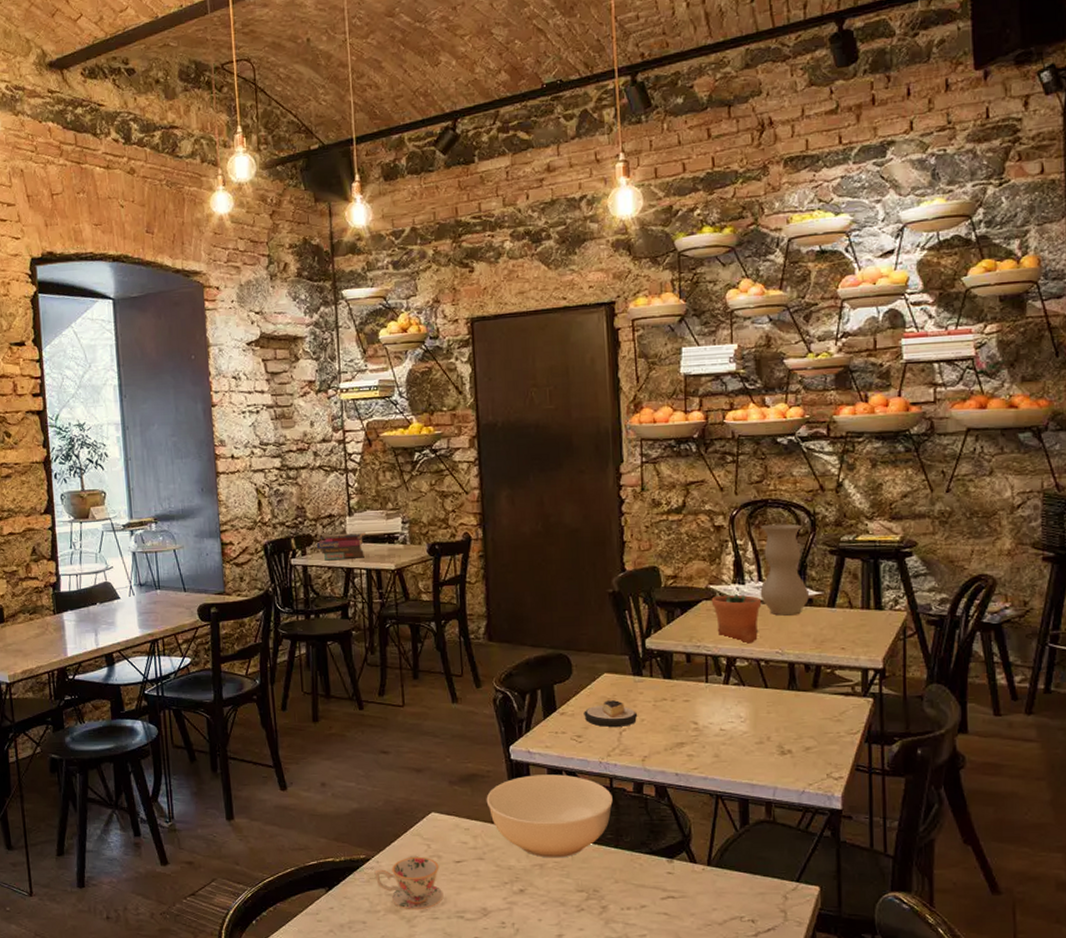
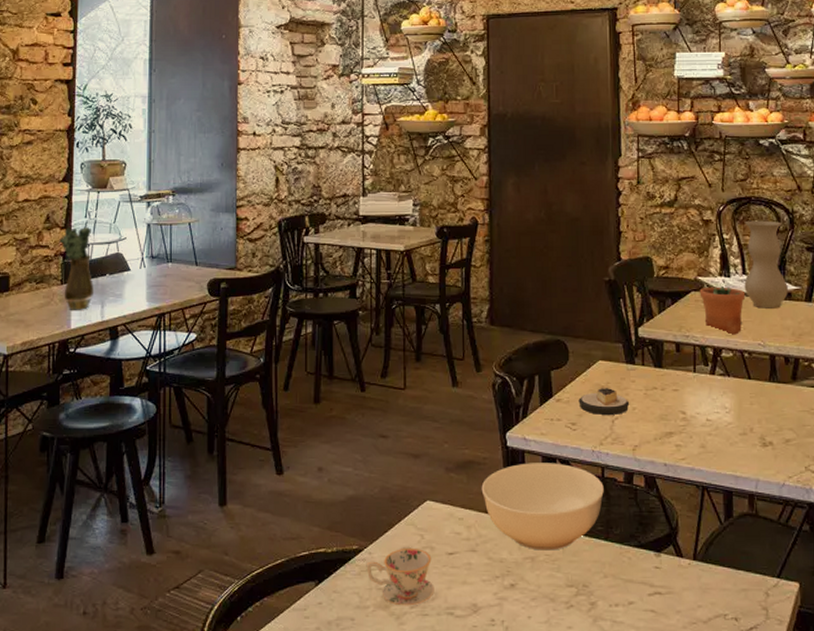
vase: none [47,555,87,639] -> present [59,224,95,310]
books: present [316,532,366,561] -> none [329,213,378,240]

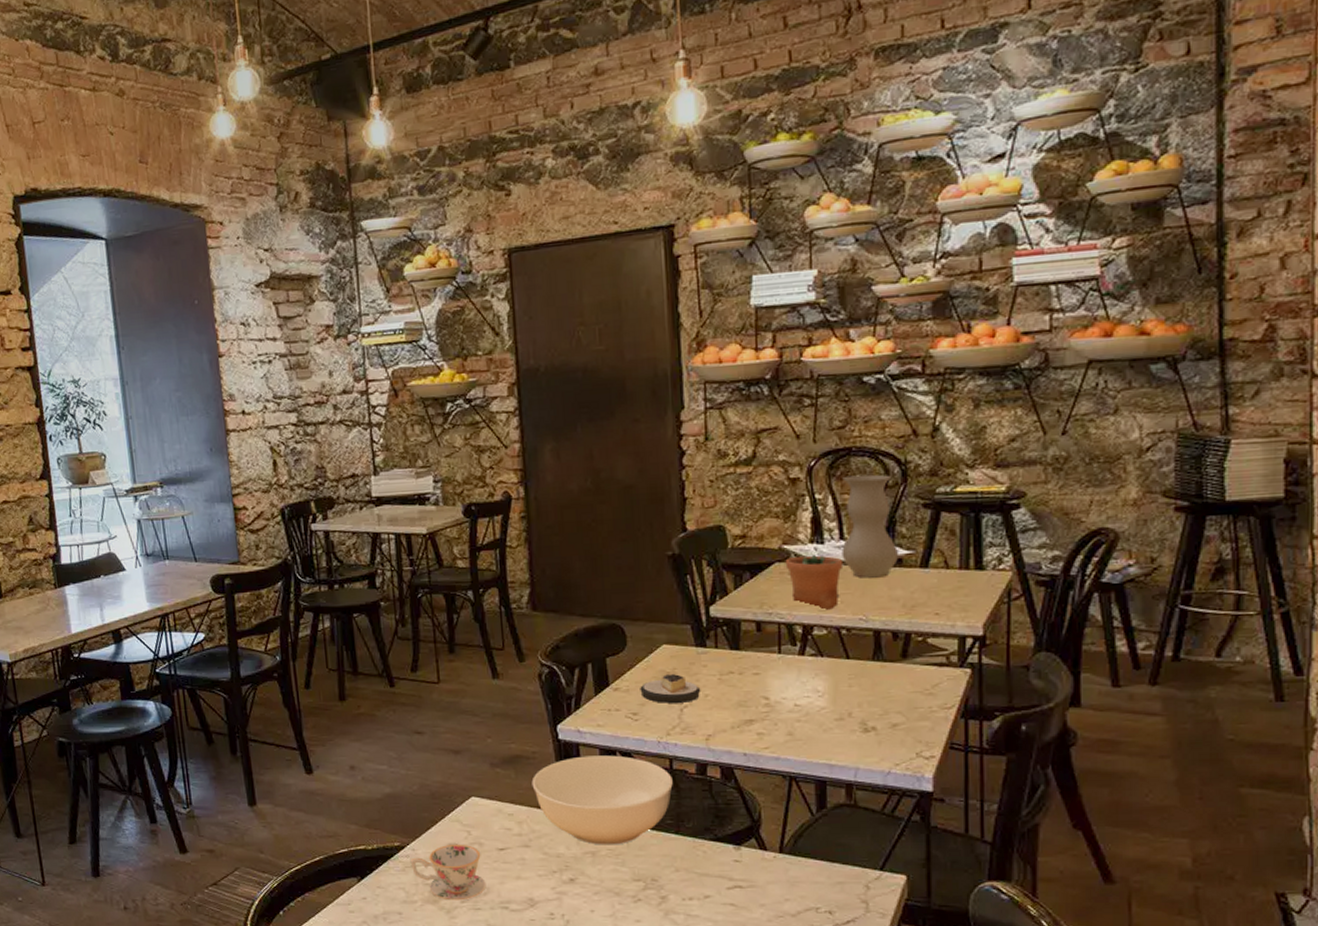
vase: present [59,224,95,310] -> none [46,524,91,615]

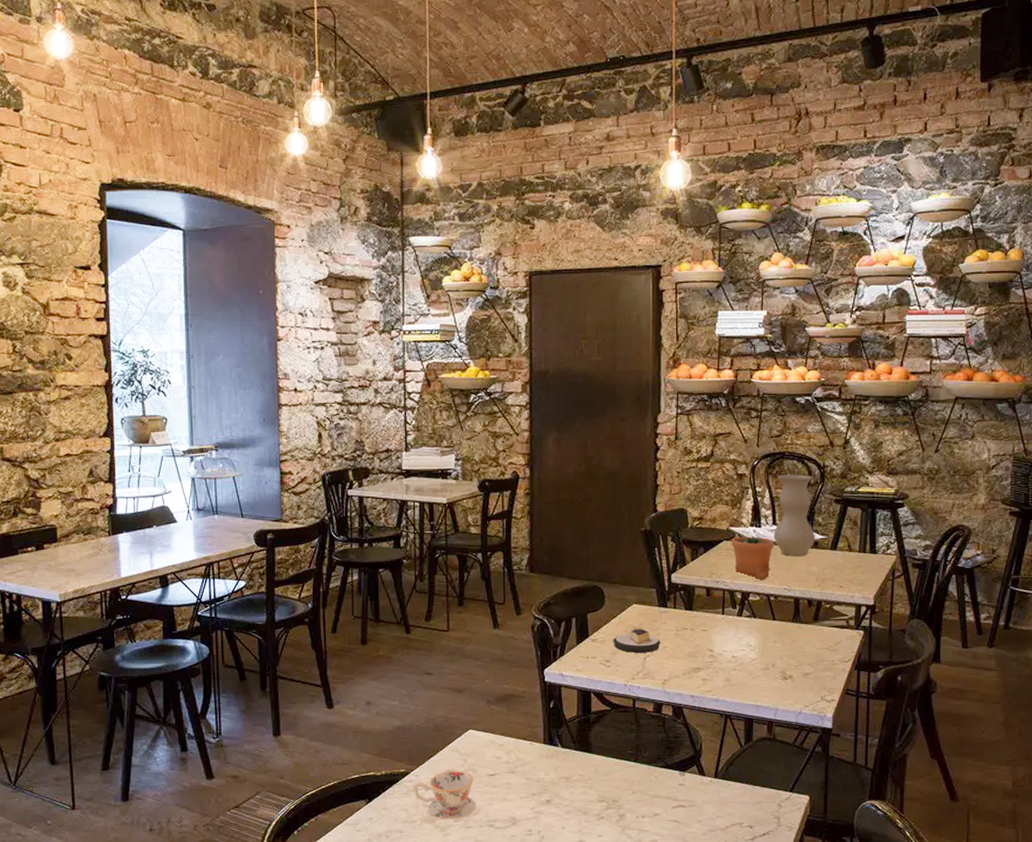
bowl: present [531,755,673,845] -> none [520,695,634,771]

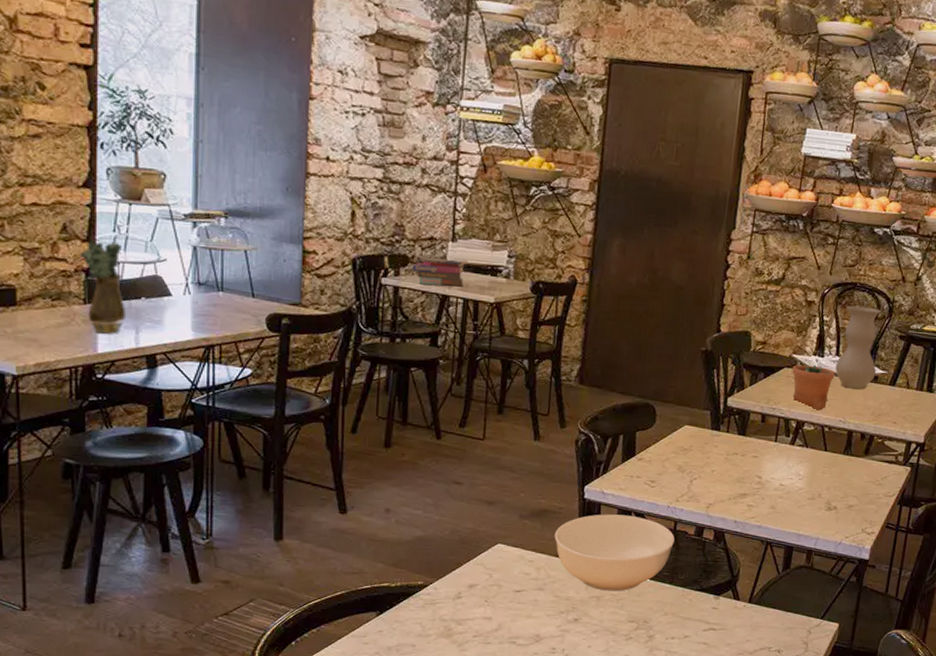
vase: none [104,478,143,560] -> present [80,236,127,334]
books: none [373,467,420,493] -> present [412,257,468,287]
teacup: present [413,770,477,820] -> none [430,585,499,635]
bowl: none [520,695,634,771] -> present [554,514,675,591]
cake slice: present [613,629,661,653] -> none [660,450,710,475]

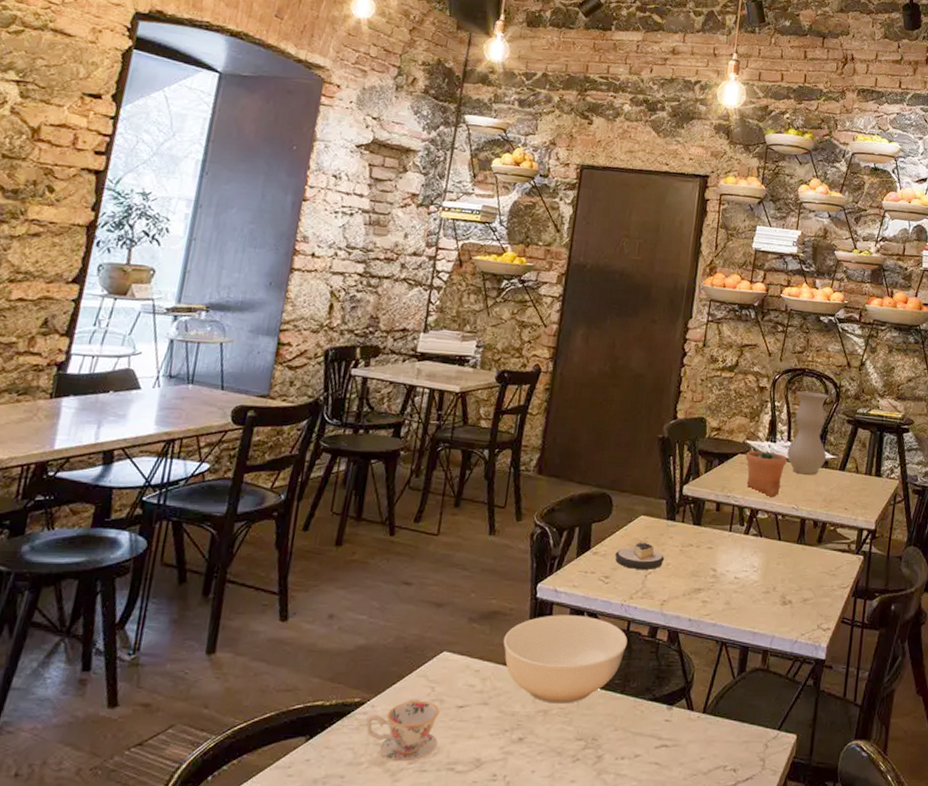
vase: present [80,236,127,334] -> none [51,331,99,429]
books: present [412,257,468,287] -> none [382,348,437,377]
teacup: none [430,585,499,635] -> present [366,700,440,762]
cake slice: none [660,450,710,475] -> present [615,543,665,570]

